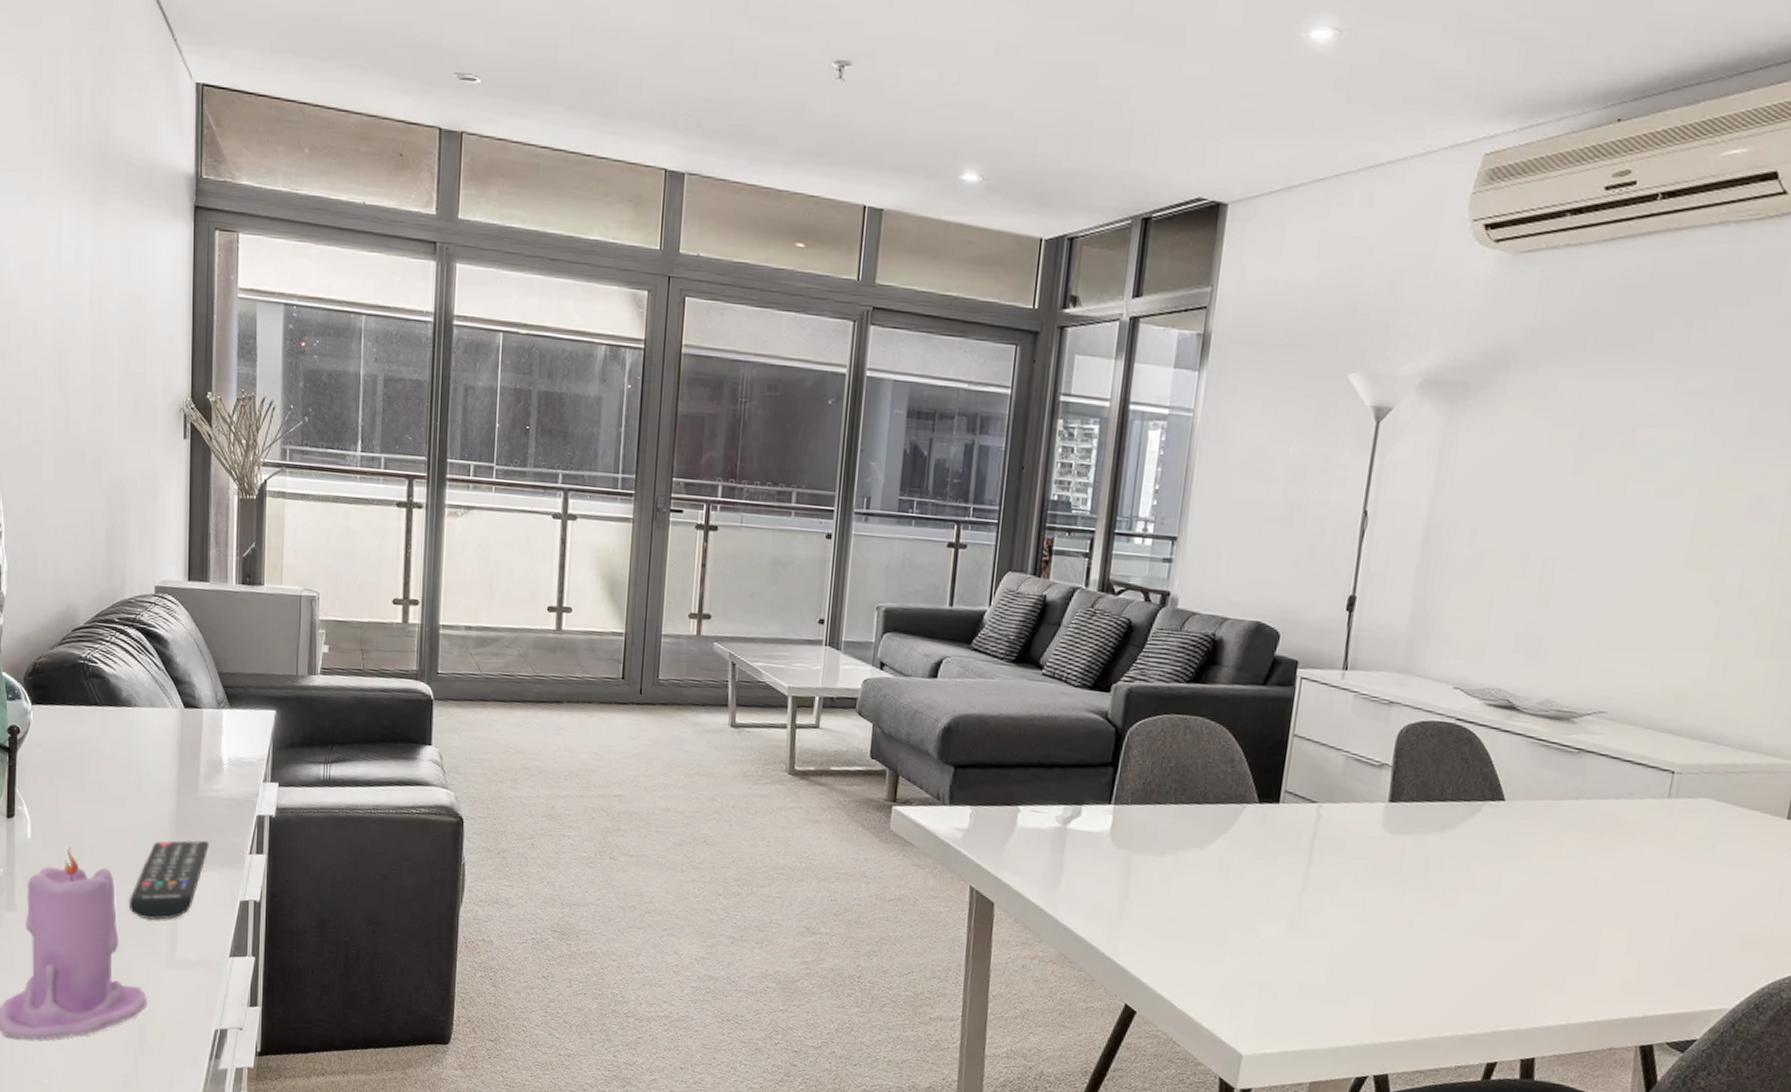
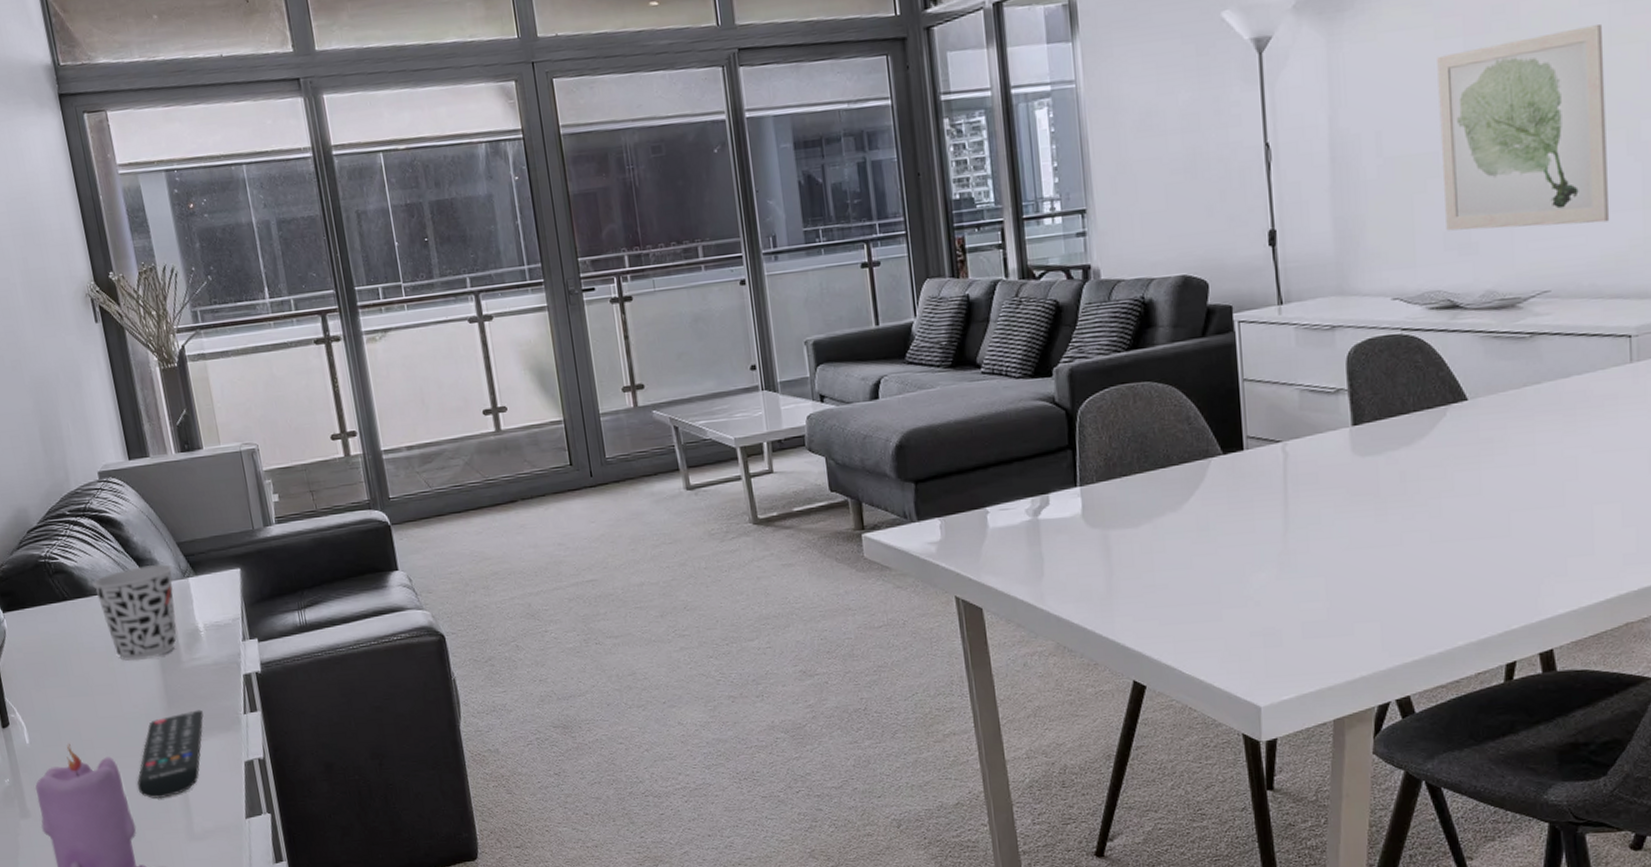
cup: none [125,687,209,781] -> present [91,564,177,662]
wall art: none [1520,462,1711,658] -> present [1437,25,1610,231]

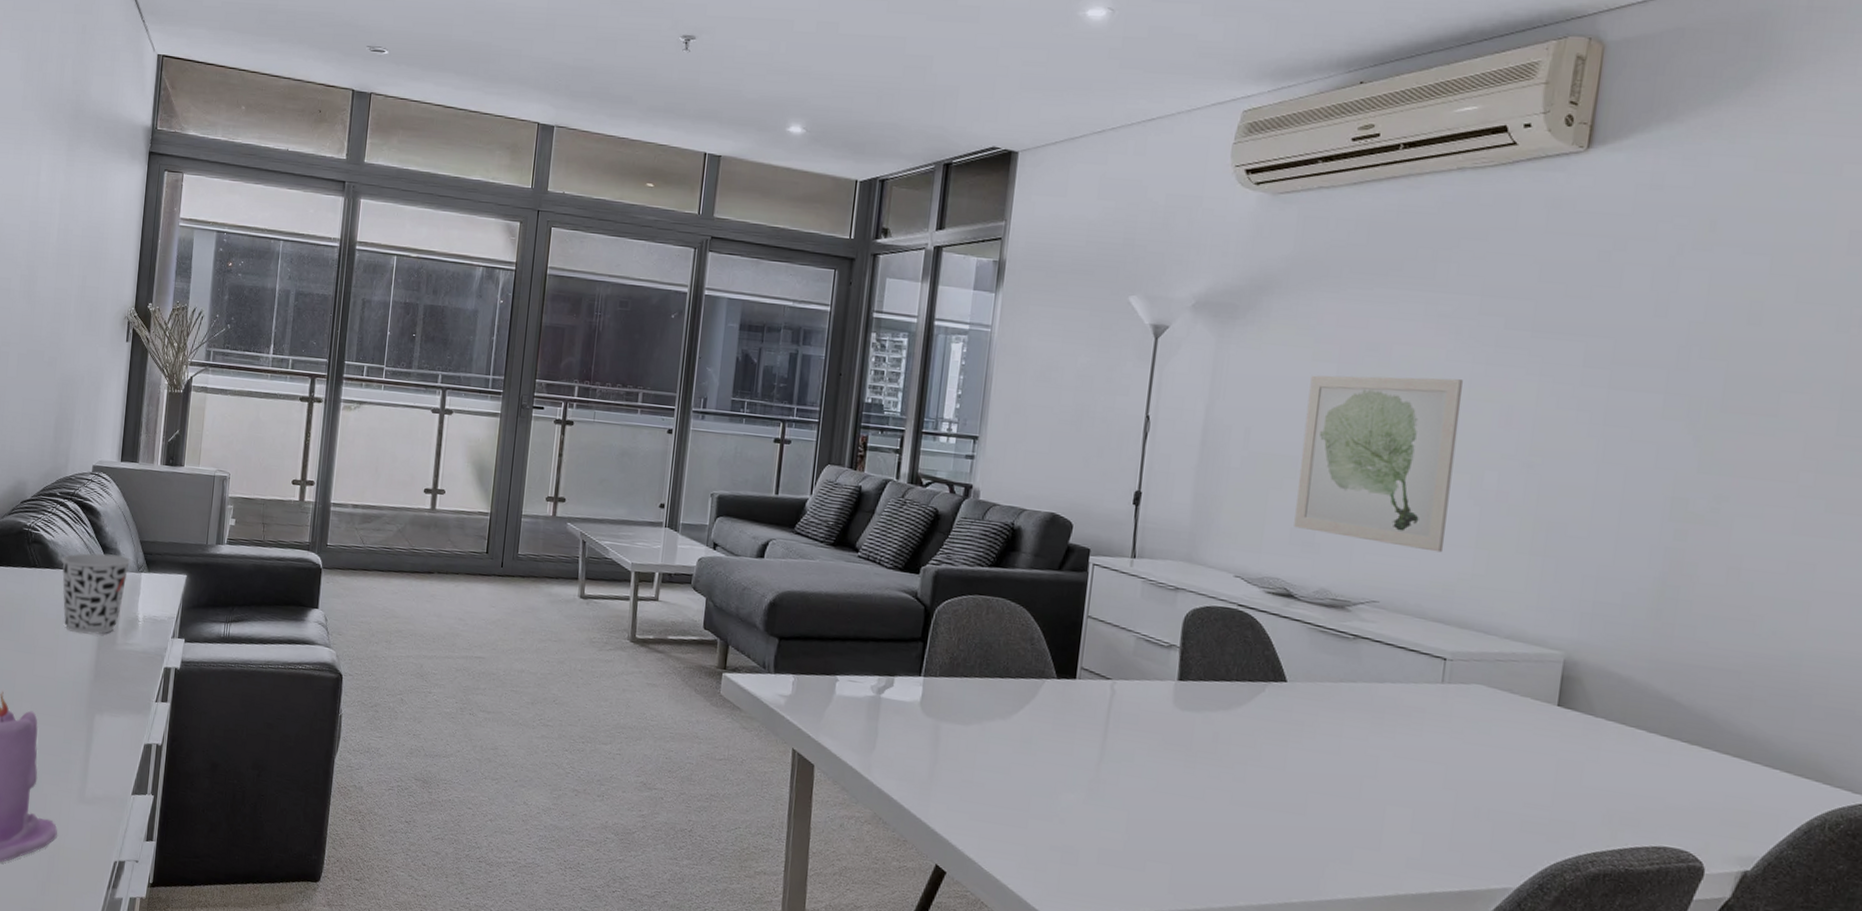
remote control: present [137,709,204,799] -> none [48,688,122,760]

